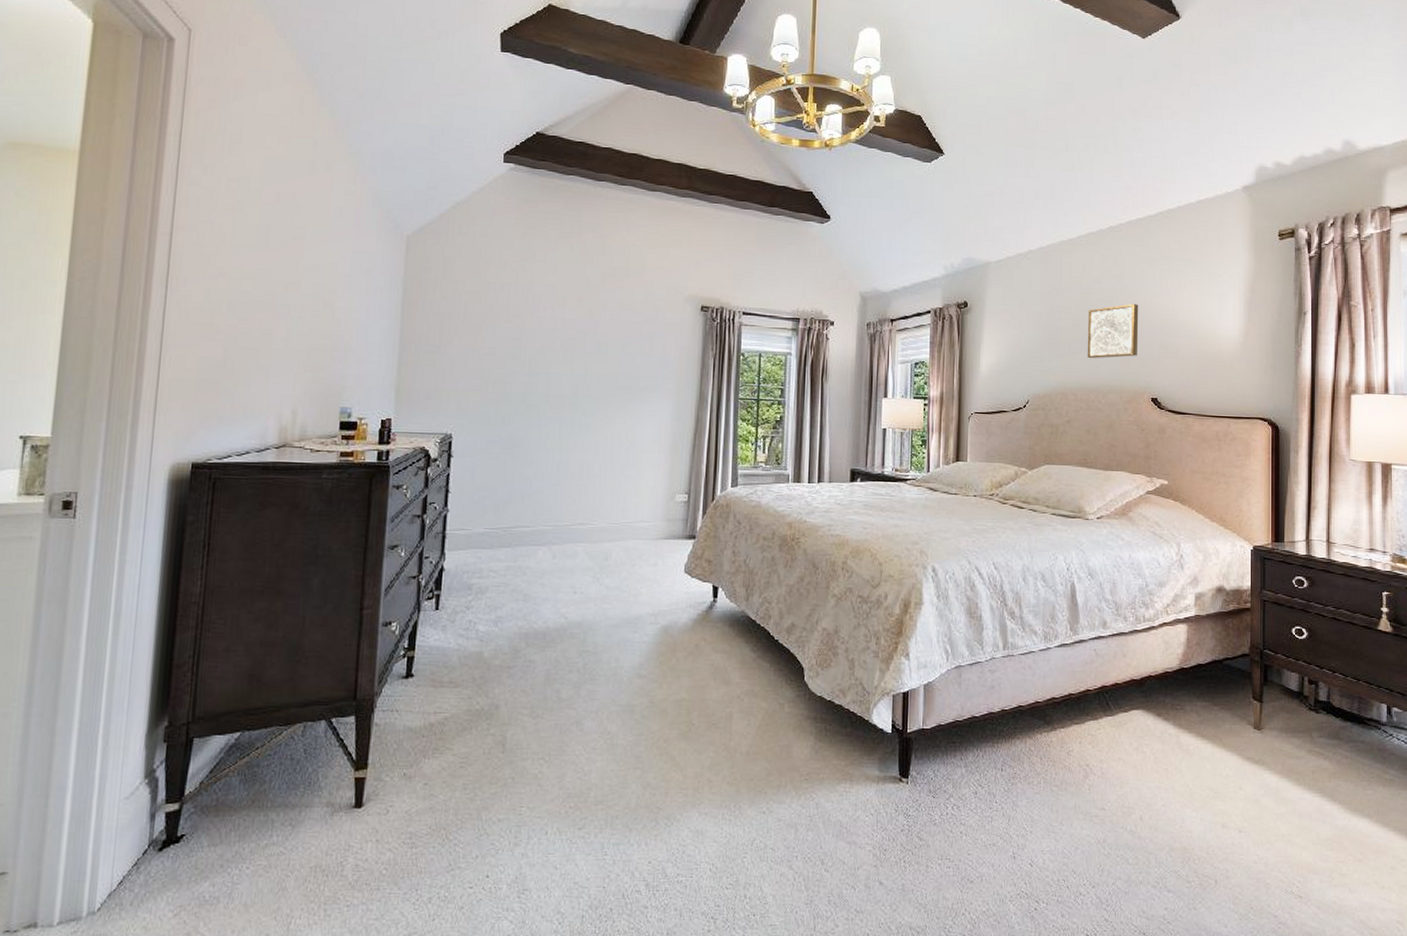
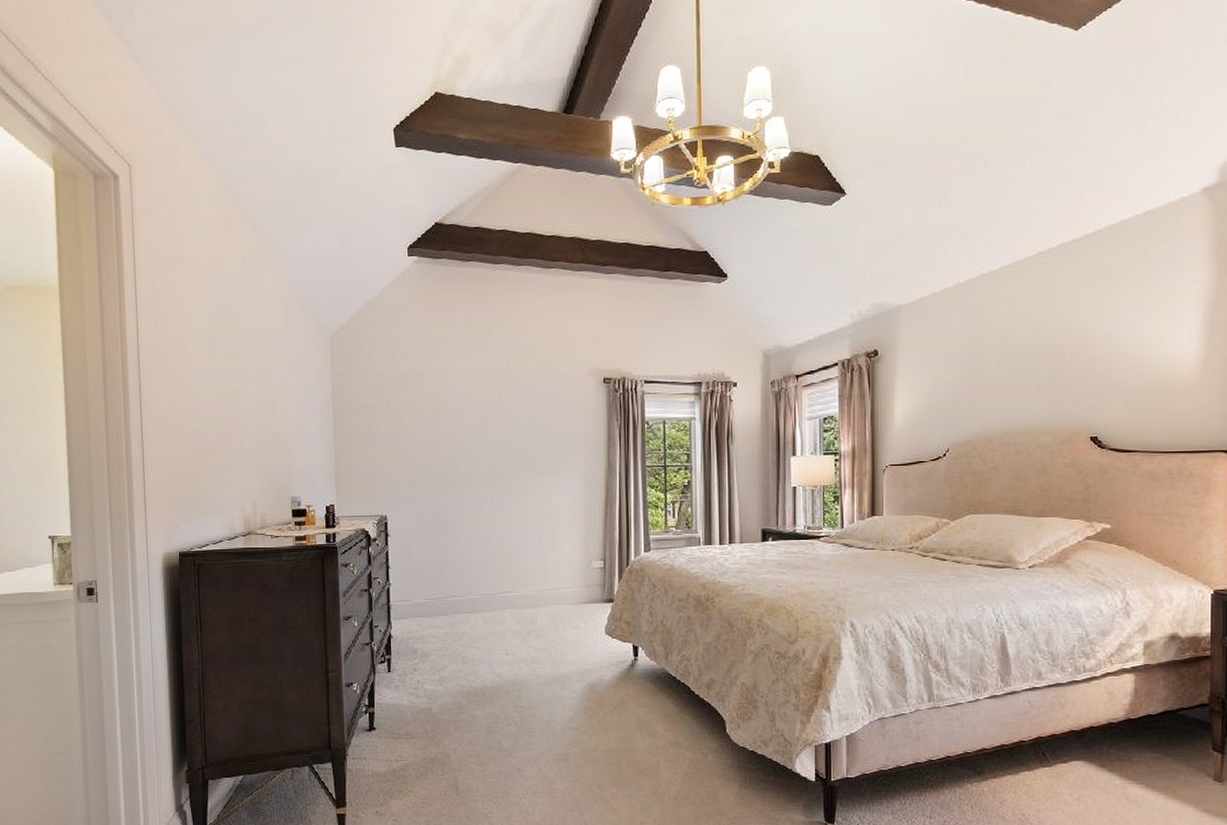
wall art: present [1087,304,1139,359] -> none [1014,336,1075,400]

